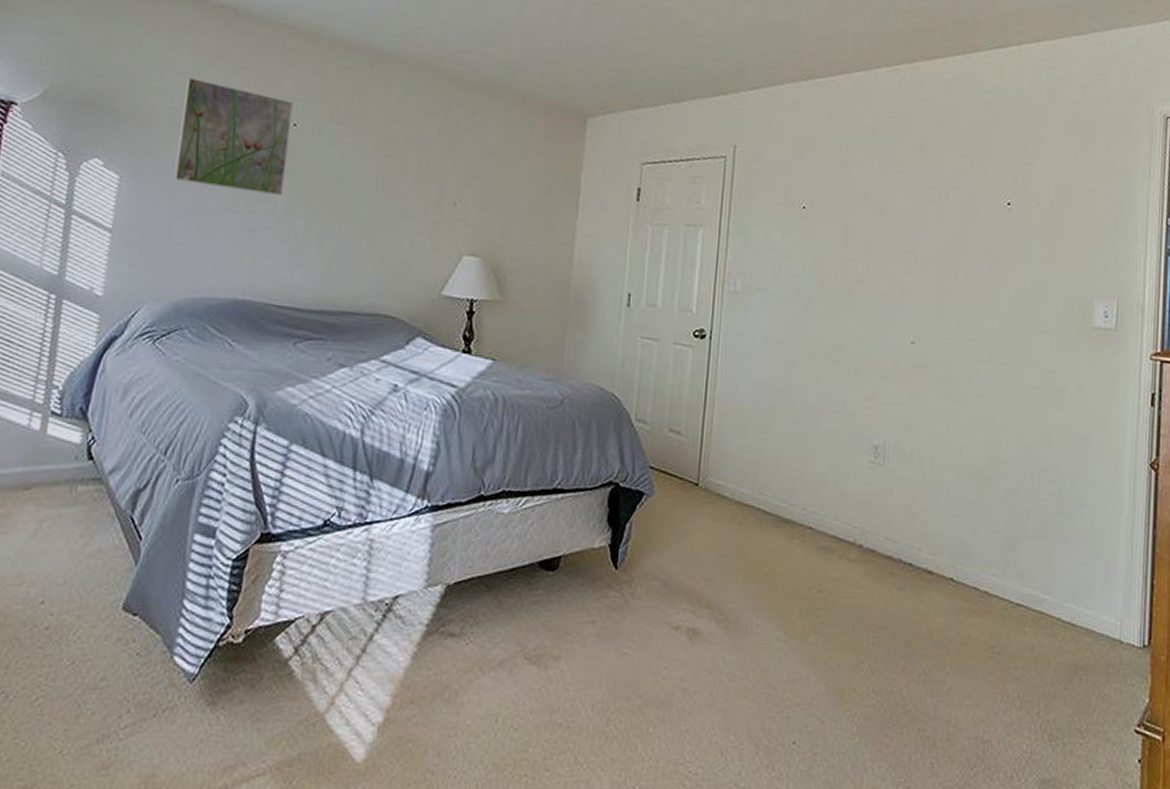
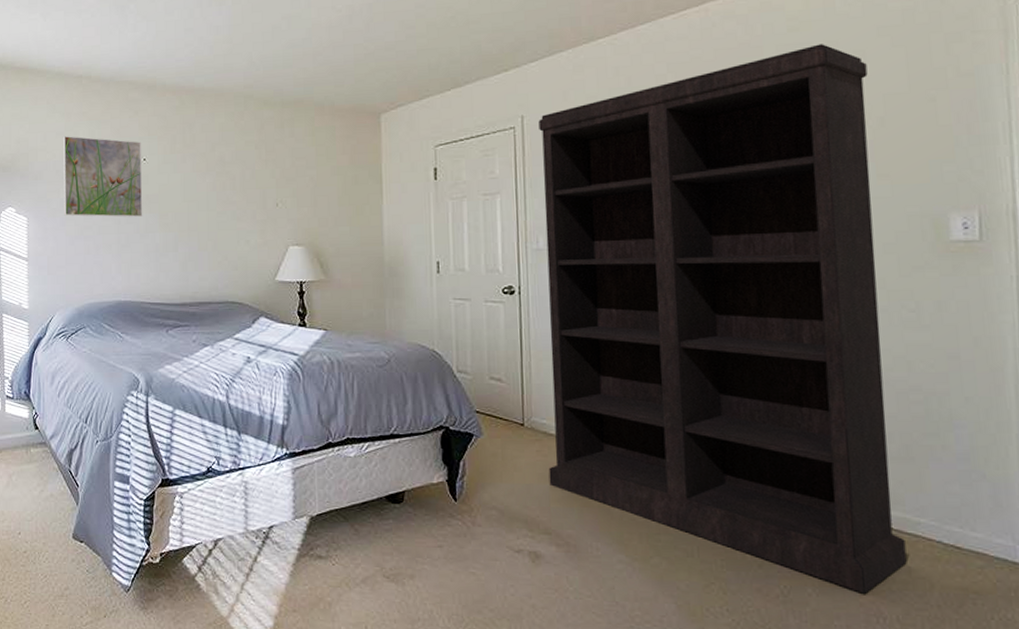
bookshelf: none [717,121,1044,671] -> present [538,44,907,594]

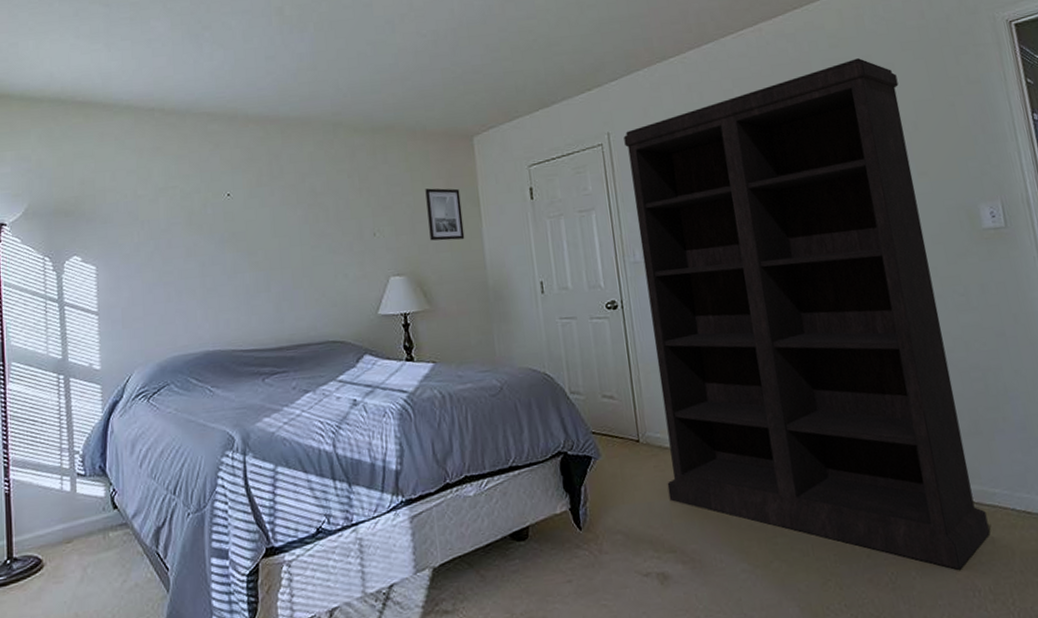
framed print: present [64,136,143,217] -> none [135,173,230,262]
wall art: none [329,163,365,216] -> present [425,188,465,241]

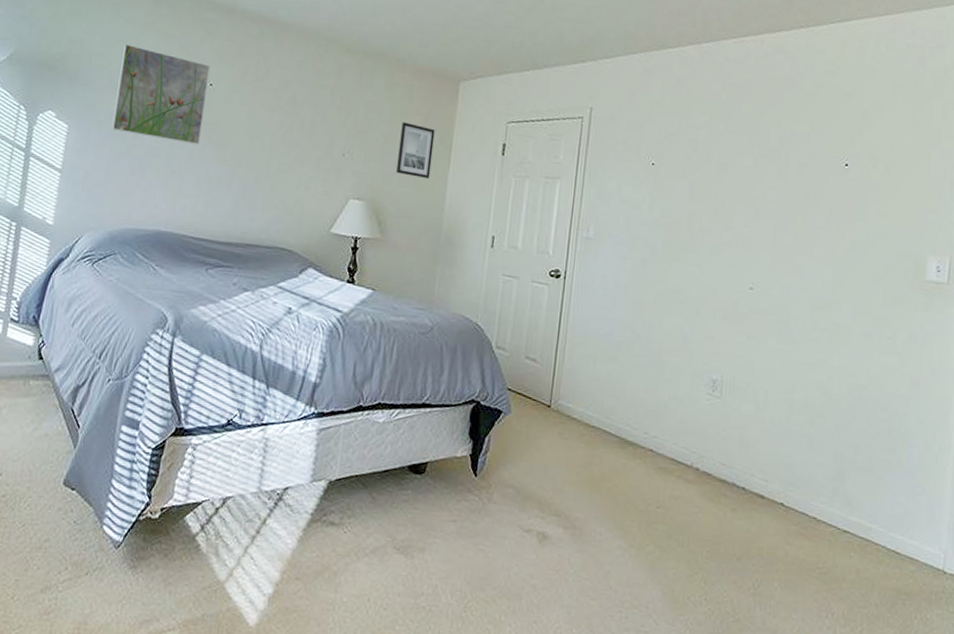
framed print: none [135,173,230,262] -> present [111,44,210,144]
bookshelf: present [623,58,990,570] -> none [566,89,882,590]

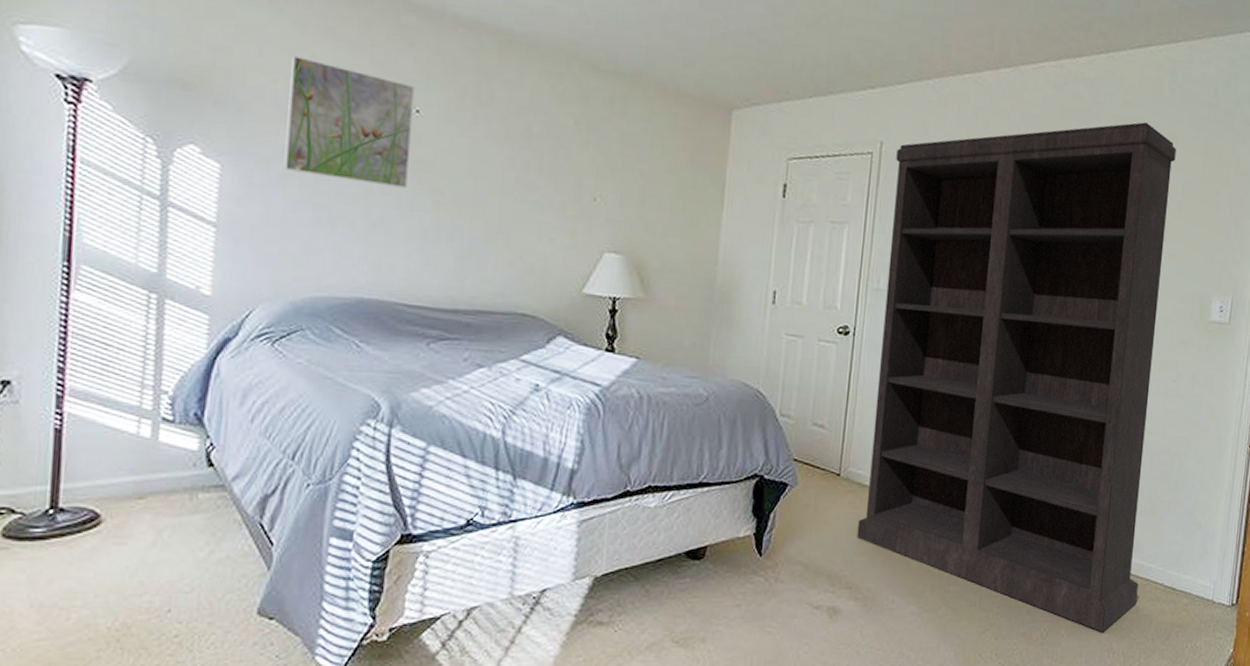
wall art: present [396,122,435,180] -> none [660,158,705,227]
bookshelf: none [566,89,882,590] -> present [856,122,1176,632]

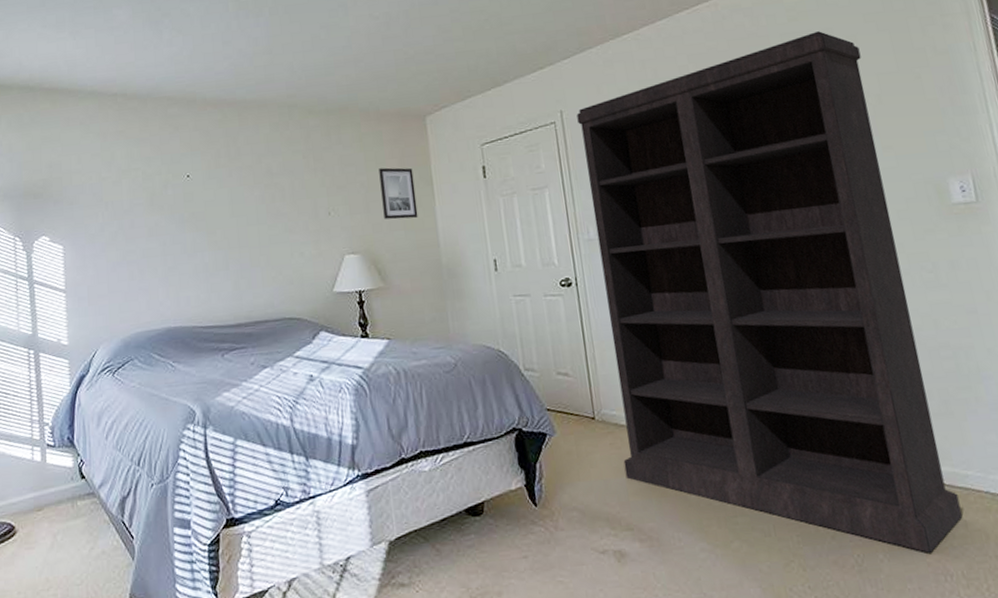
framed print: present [283,56,415,188] -> none [100,156,190,241]
wall art: none [660,158,705,227] -> present [379,167,418,219]

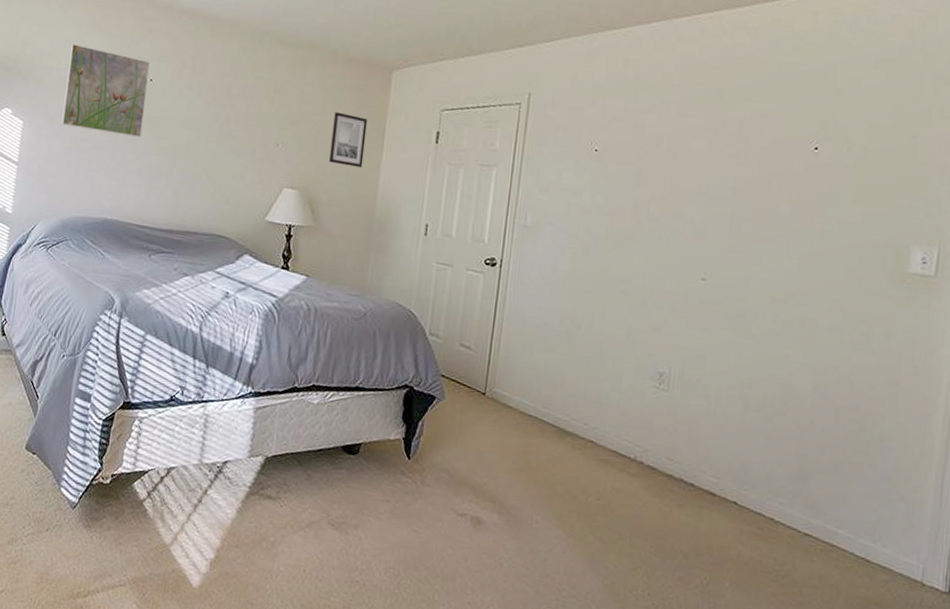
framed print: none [100,156,190,241] -> present [61,44,150,137]
bookshelf: present [576,31,963,553] -> none [501,67,860,594]

